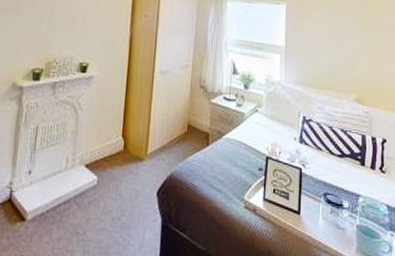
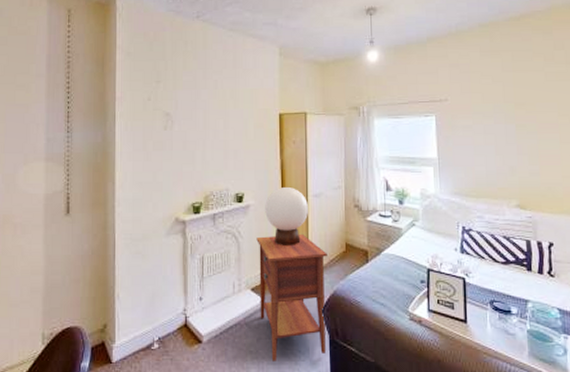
nightstand: none [91,110,168,245] -> present [256,235,327,361]
table lamp: none [108,60,154,122] -> present [265,186,309,245]

